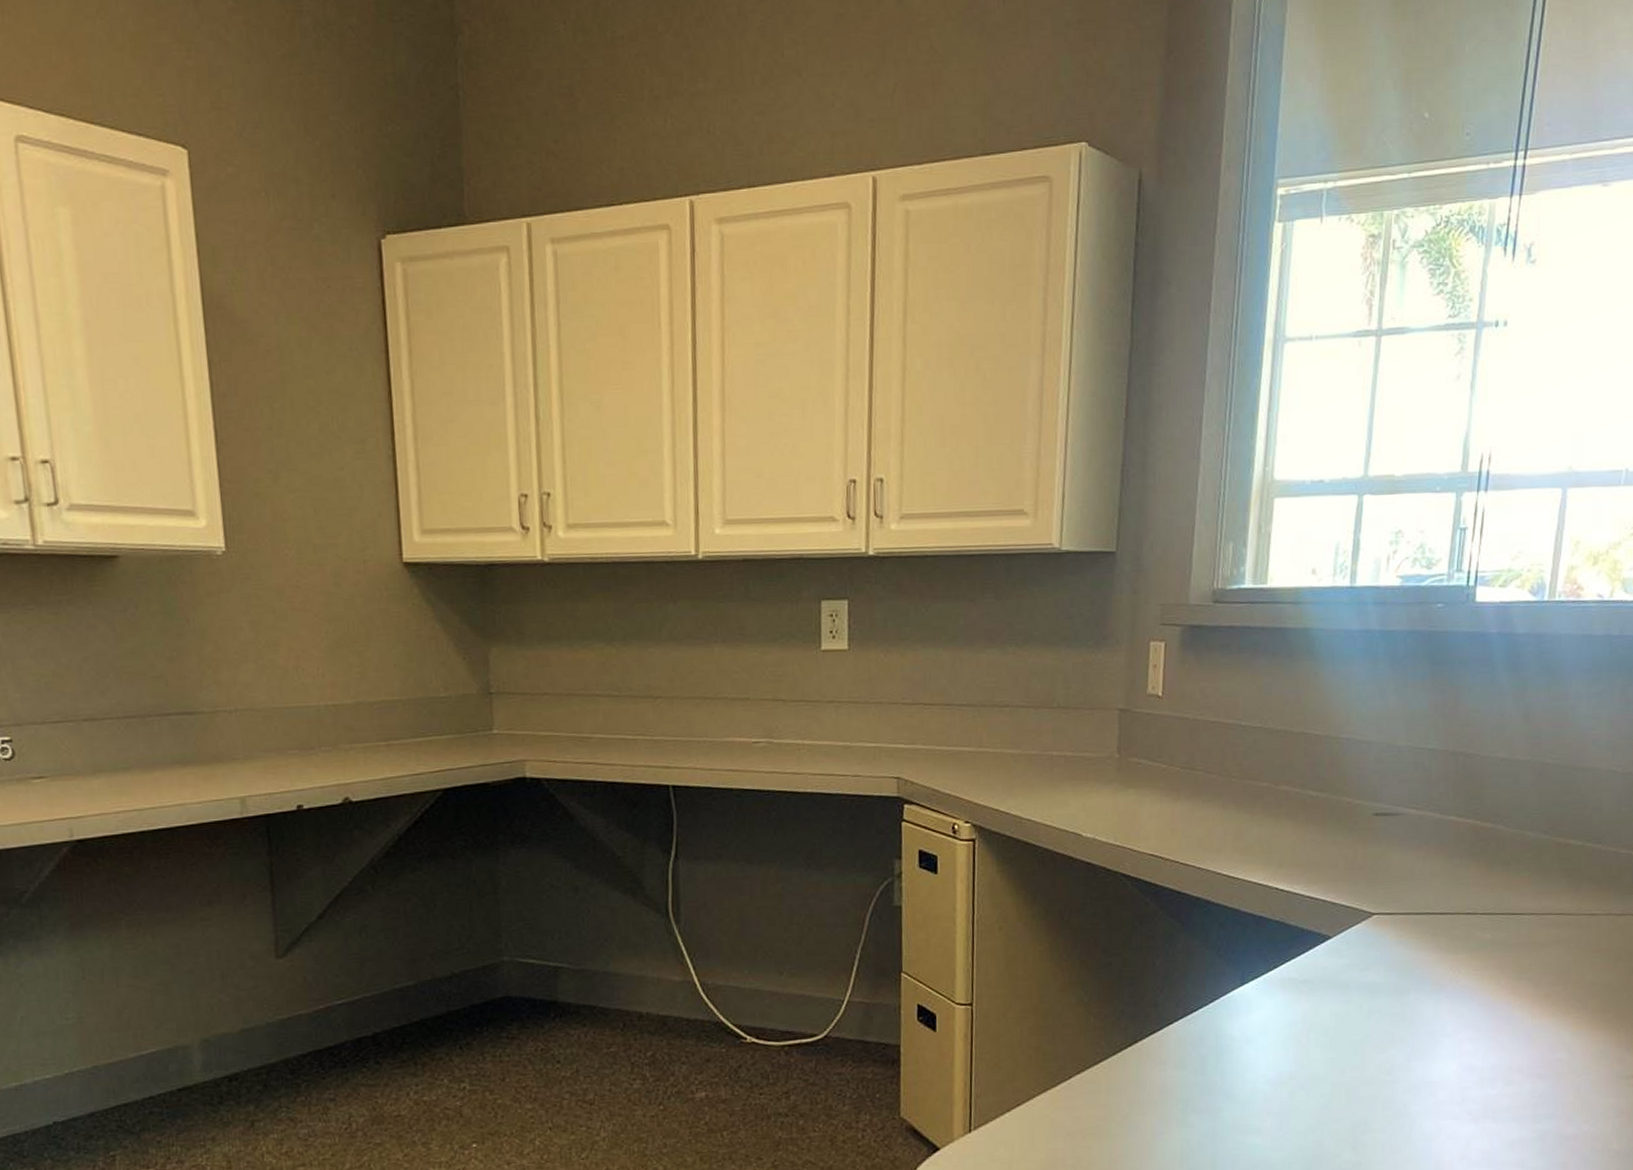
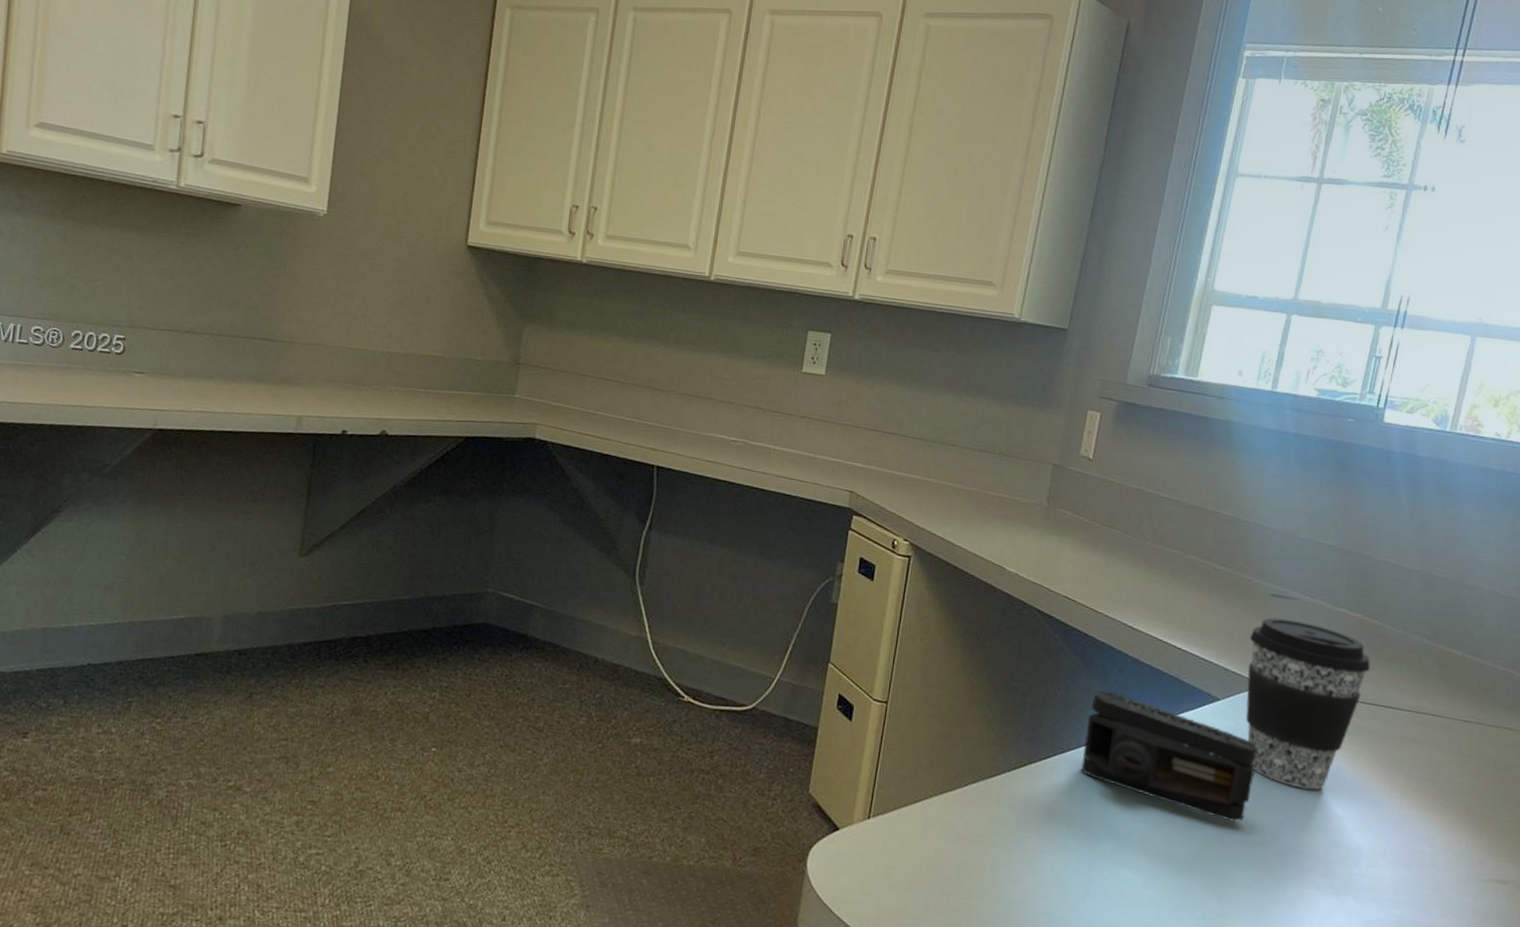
cigarette pack: none [1190,949,1376,1065] -> present [1080,690,1257,822]
coffee cup: none [1355,837,1487,1017] -> present [1245,617,1371,790]

